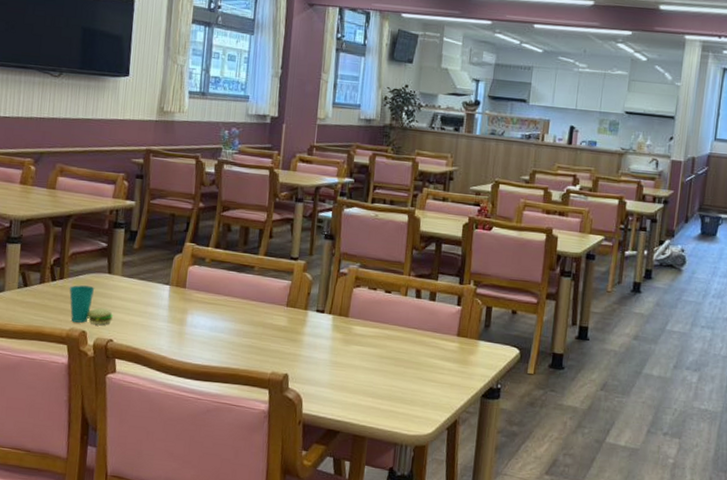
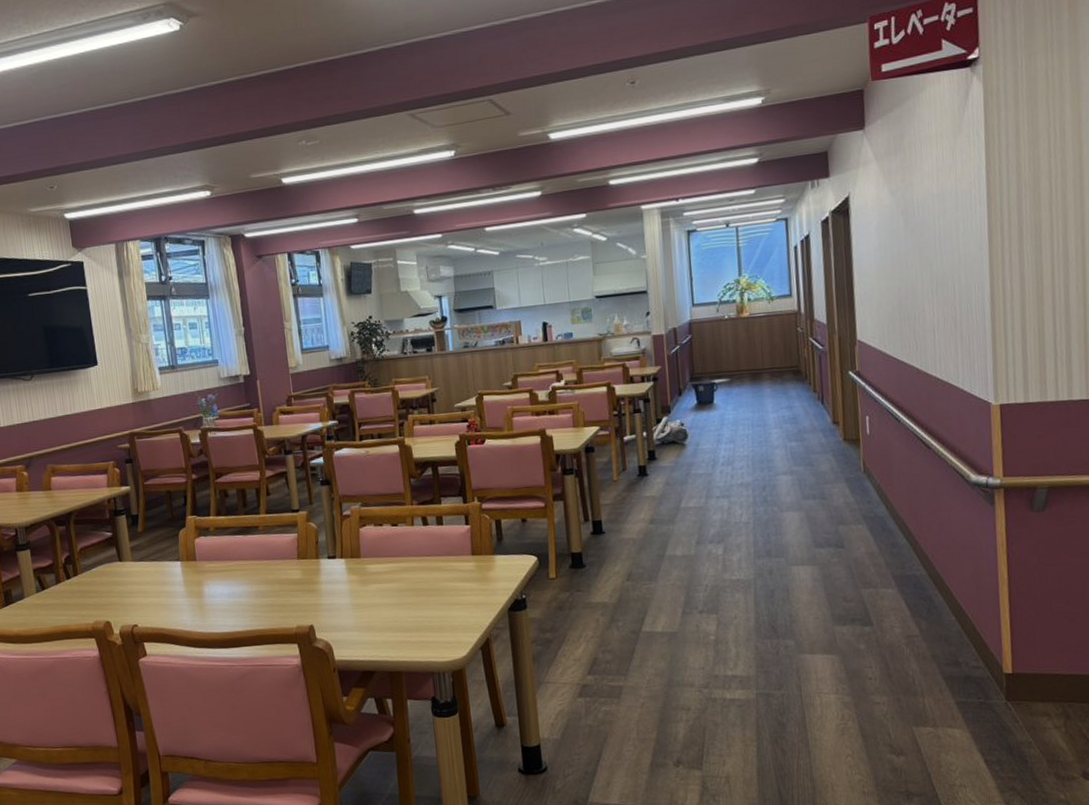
cup: present [69,285,113,325] -> none [85,577,133,615]

